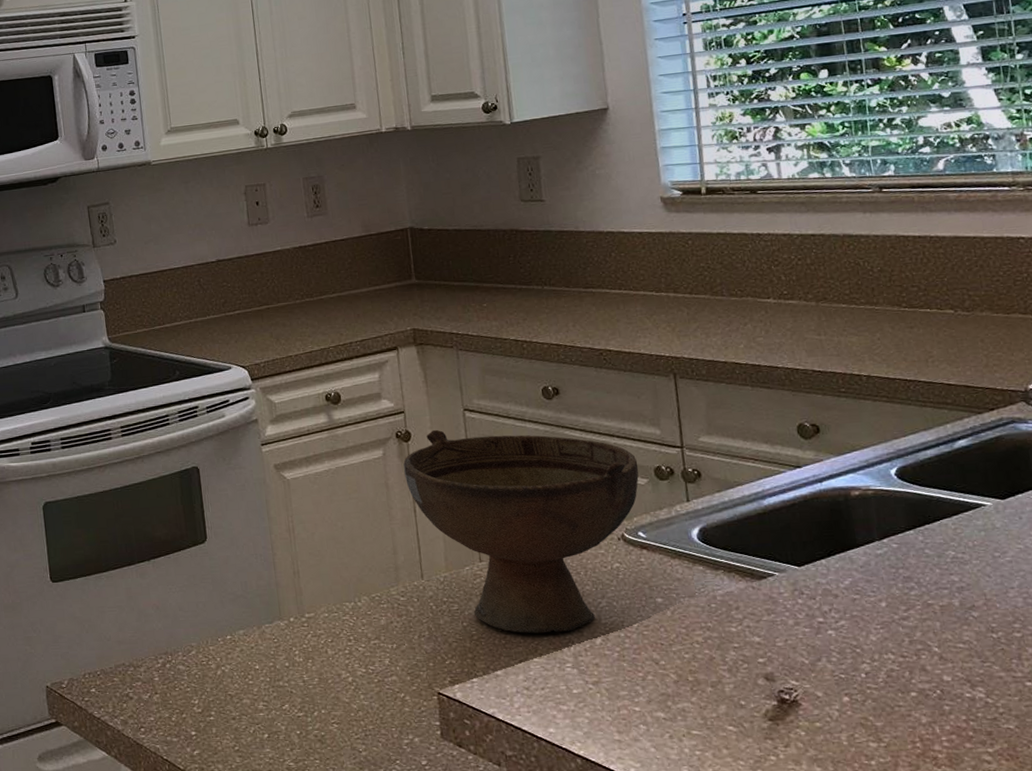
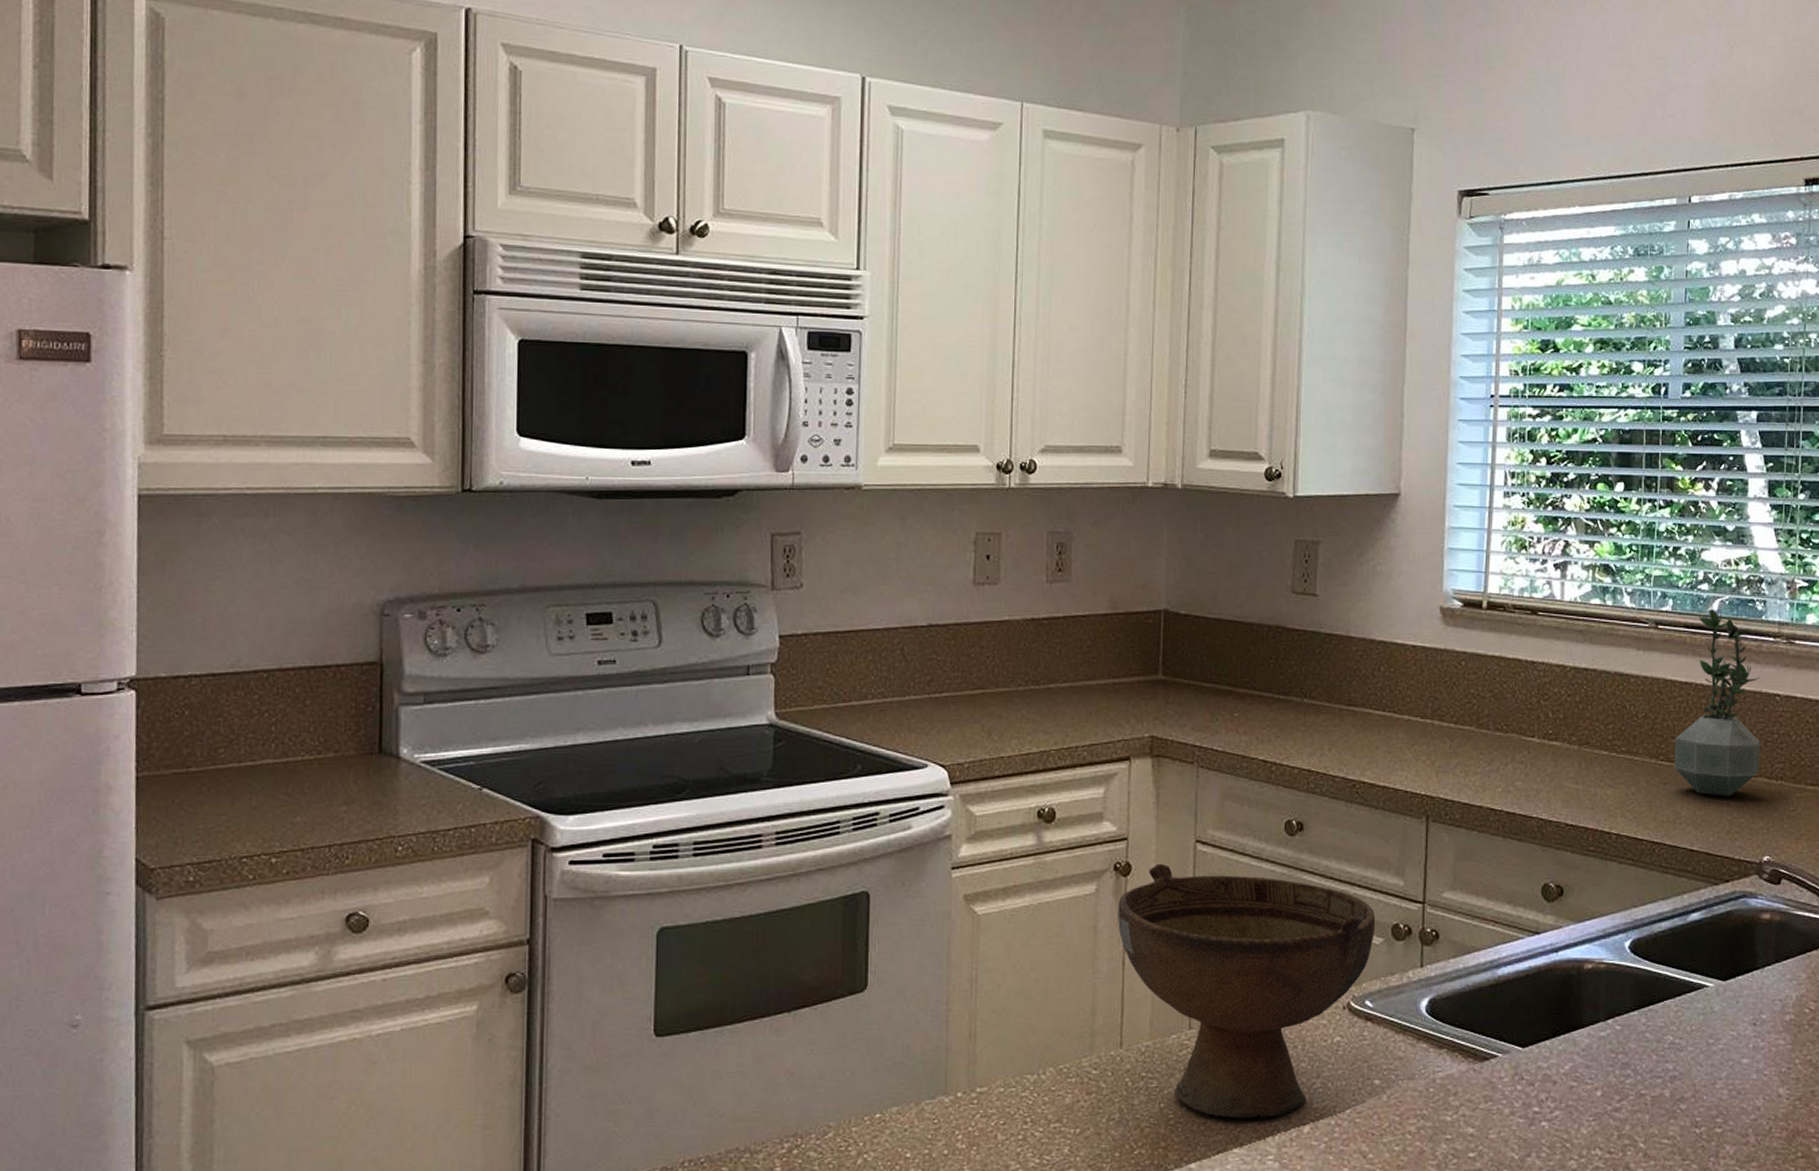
potted plant: none [915,168,1012,334] -> present [1675,609,1761,797]

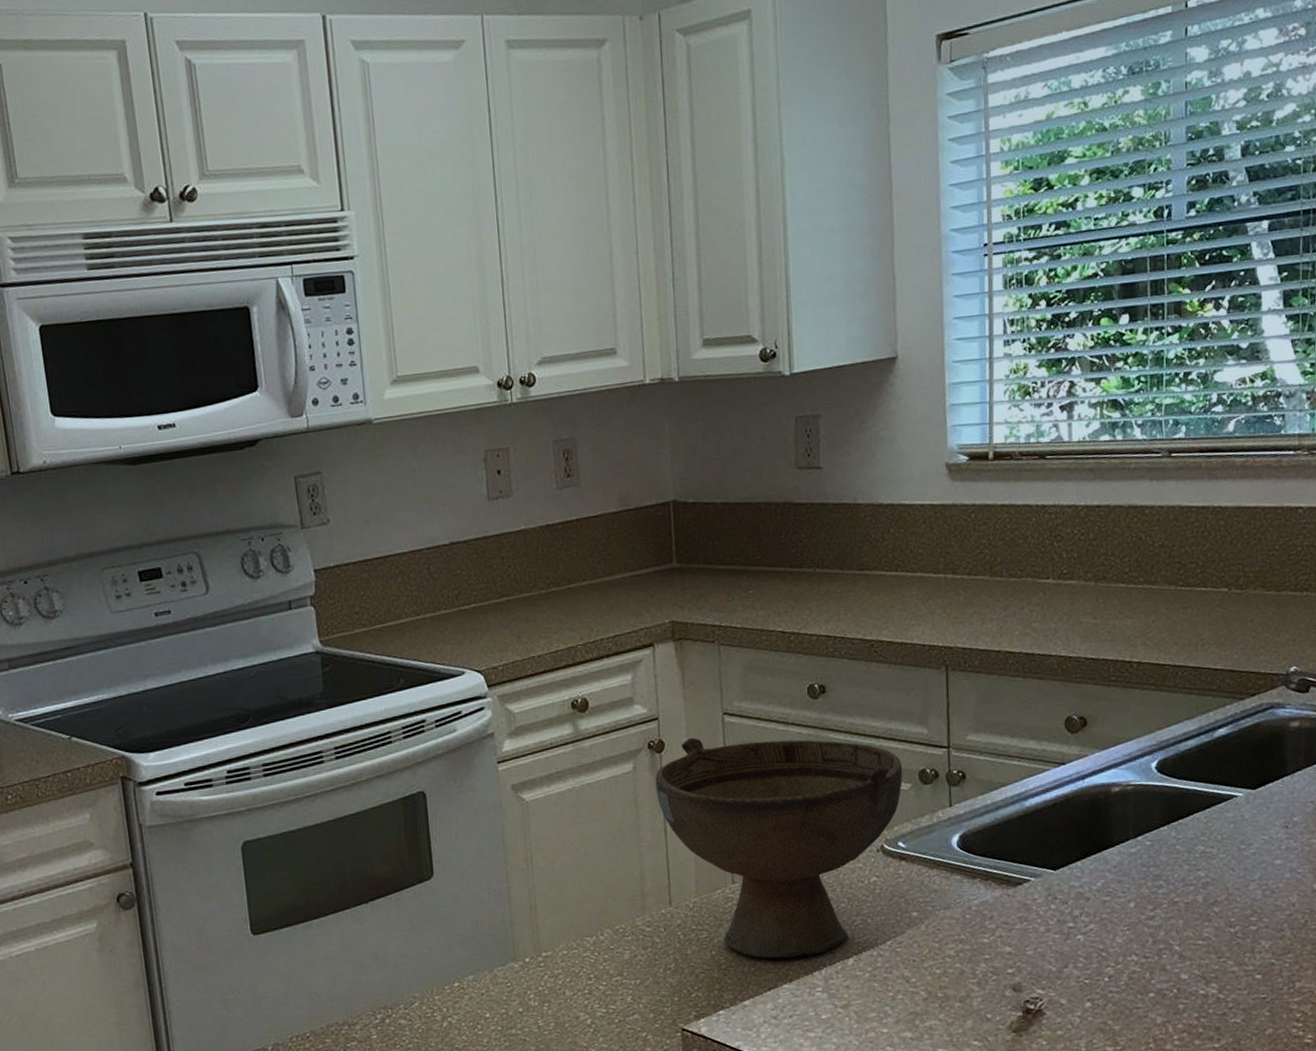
potted plant: present [1675,609,1761,797] -> none [1194,429,1284,614]

